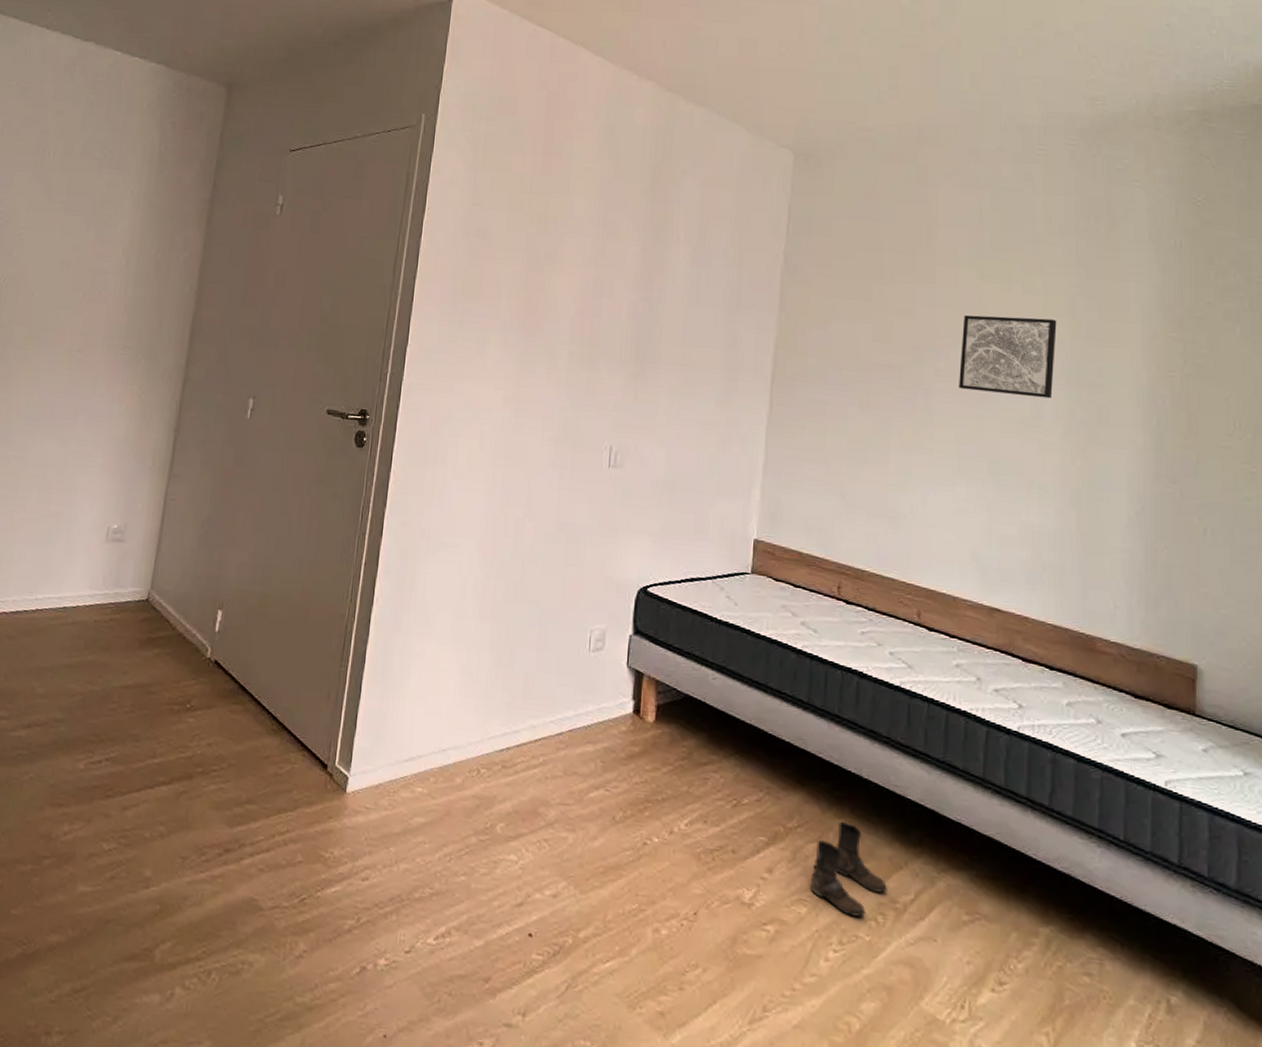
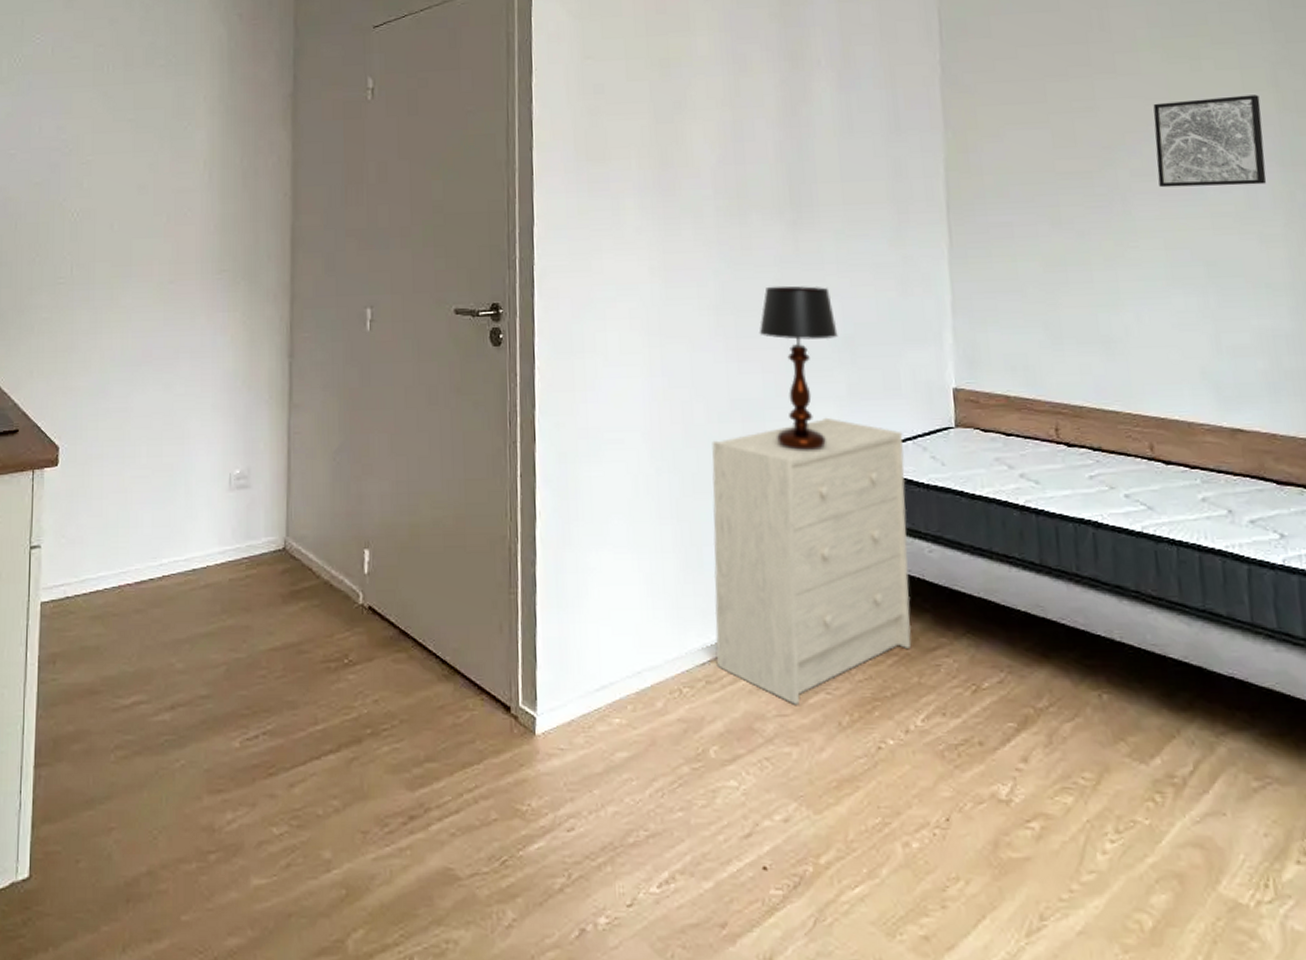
dresser: none [513,549,705,797] -> present [712,417,912,705]
table lamp: none [591,428,661,577] -> present [759,285,838,451]
boots: present [810,822,888,917] -> none [1072,694,1163,799]

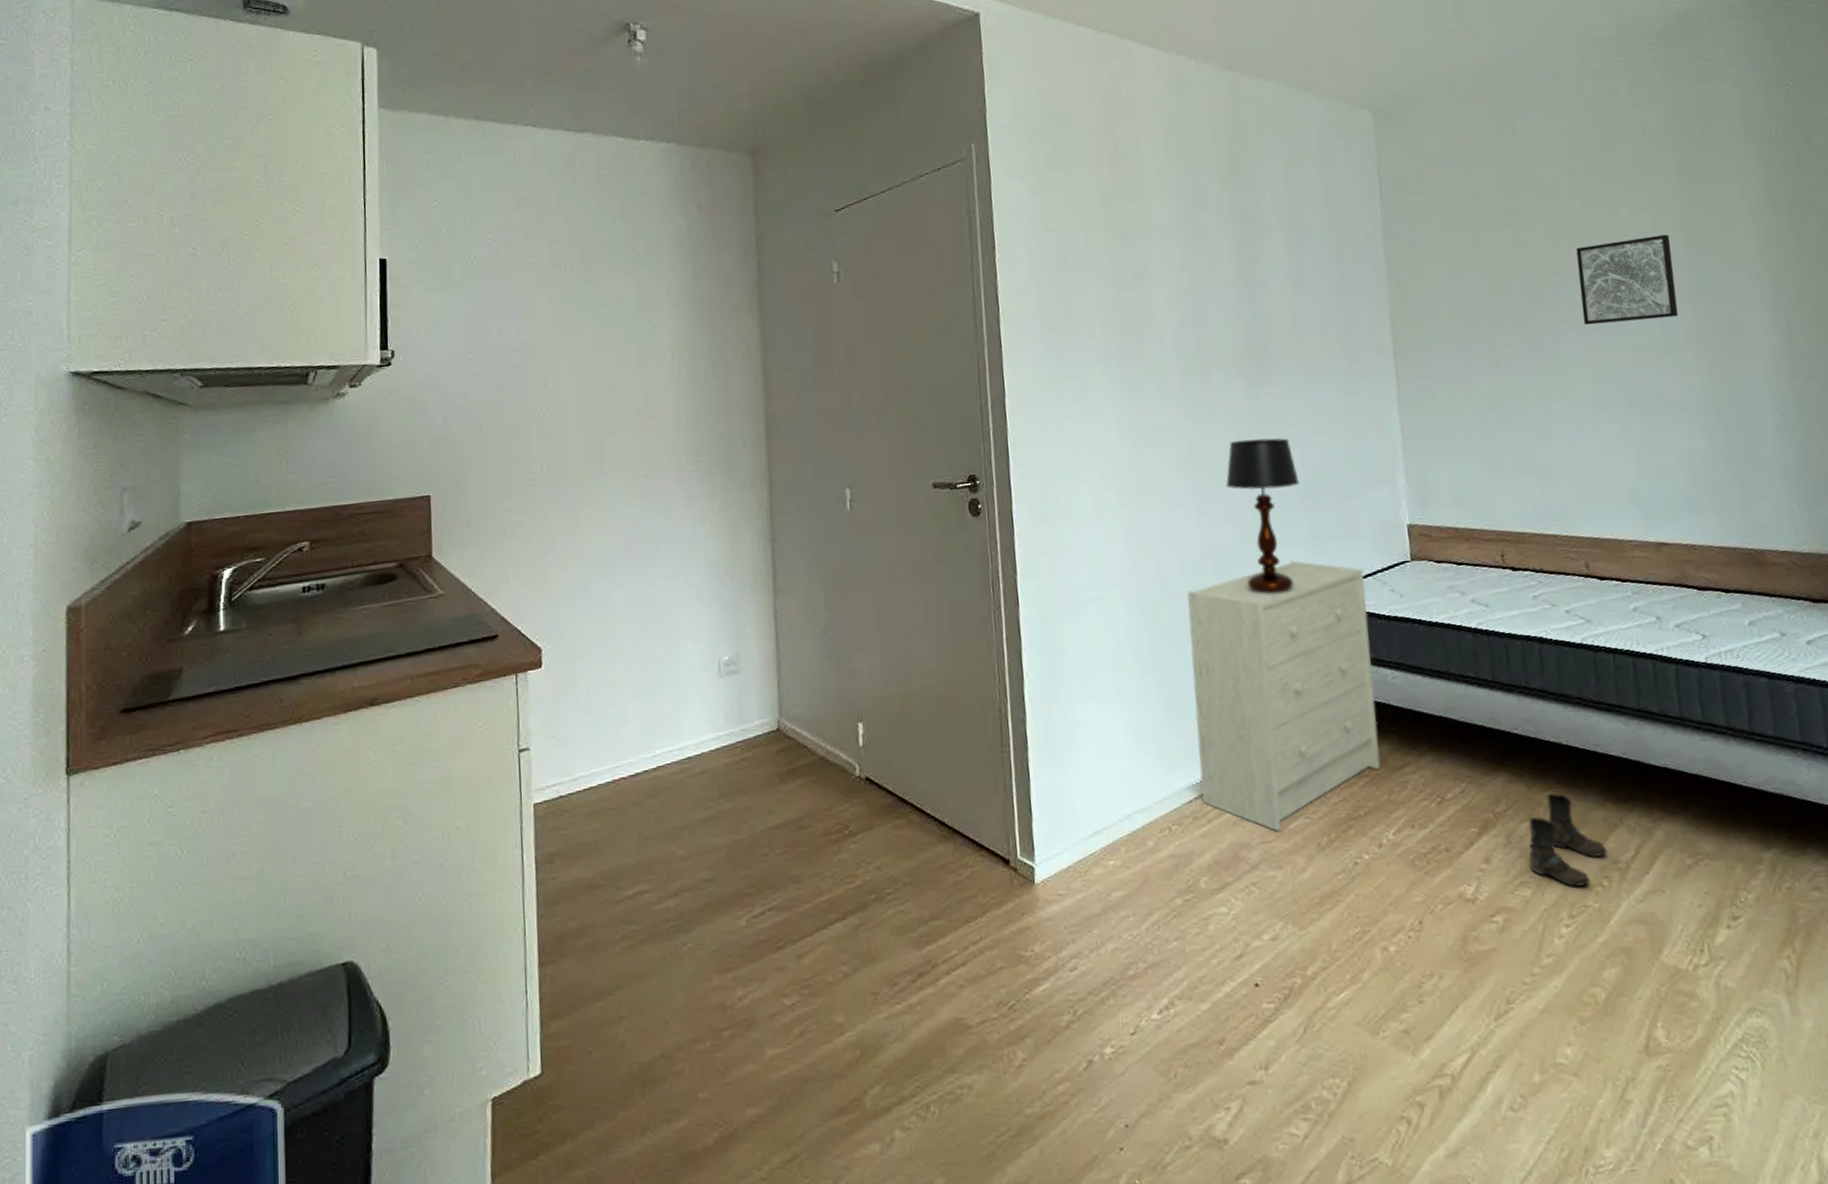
boots: none [1072,694,1163,799] -> present [1528,793,1608,887]

